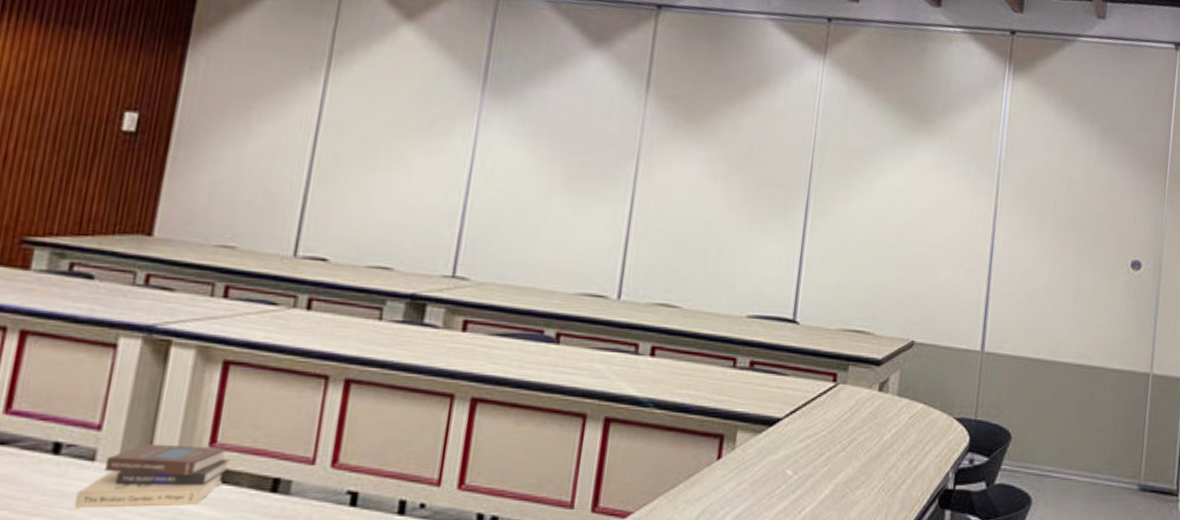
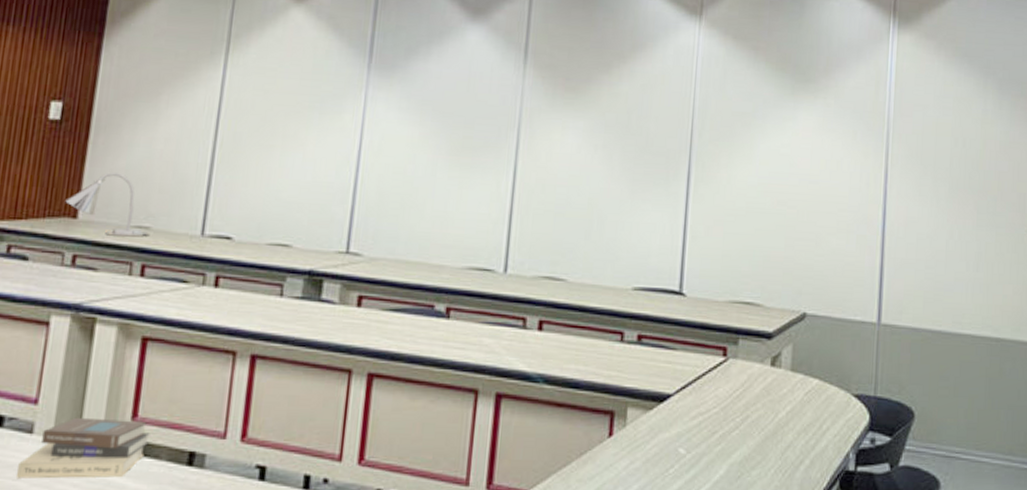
table lamp: none [137,189,236,258] -> present [64,172,150,238]

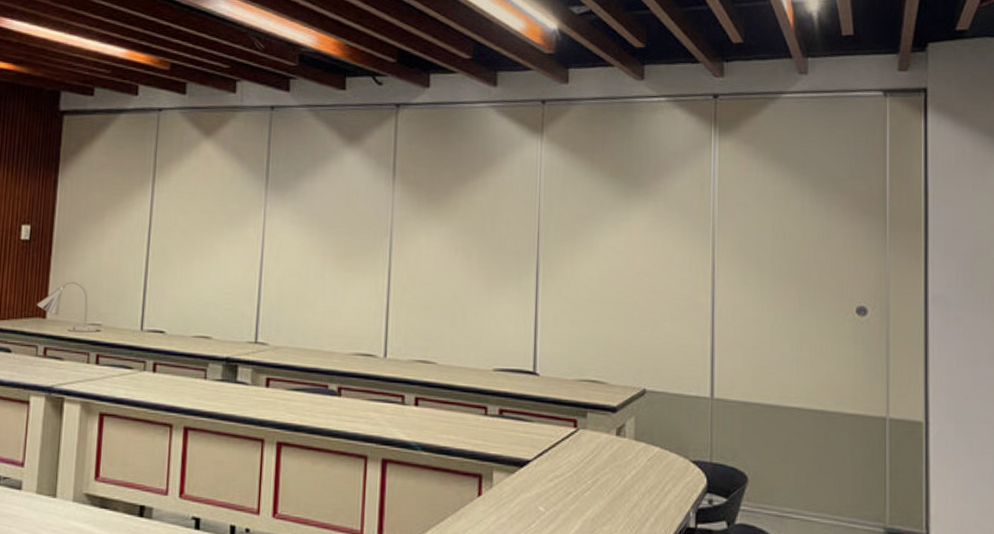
books: present [17,417,150,479] -> none [11,477,109,526]

